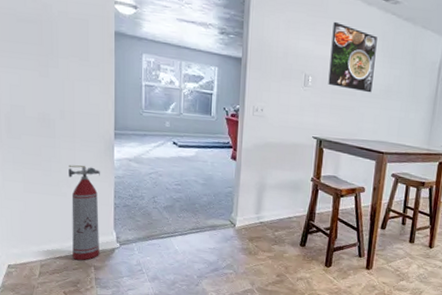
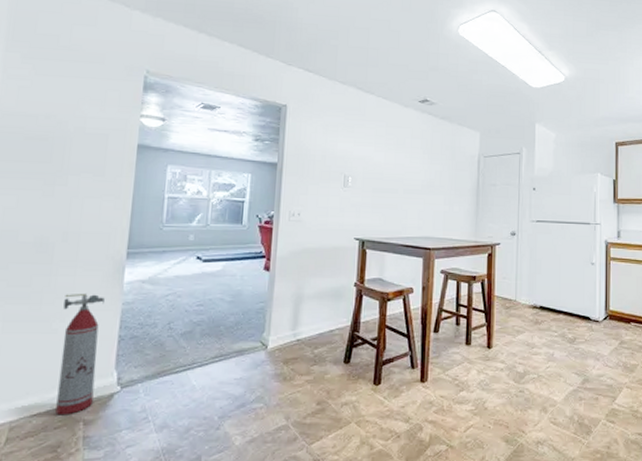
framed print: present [328,21,377,93] -> none [369,123,416,189]

